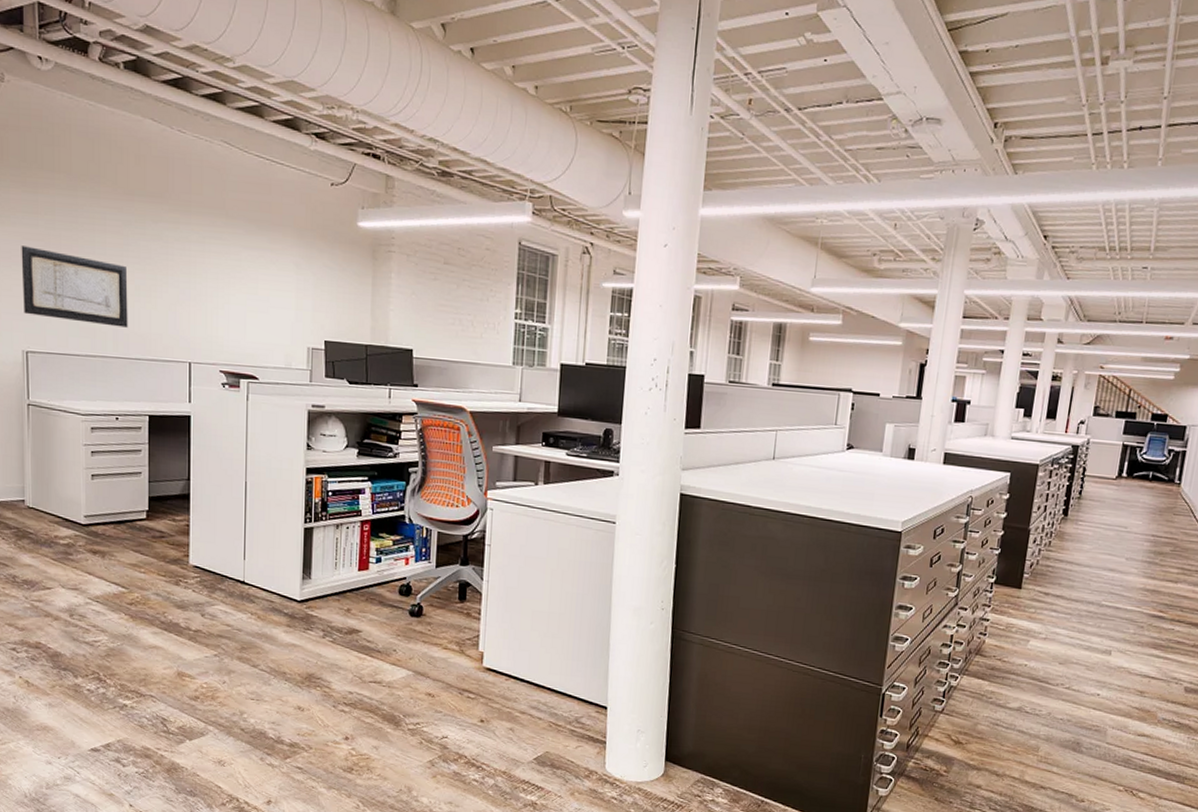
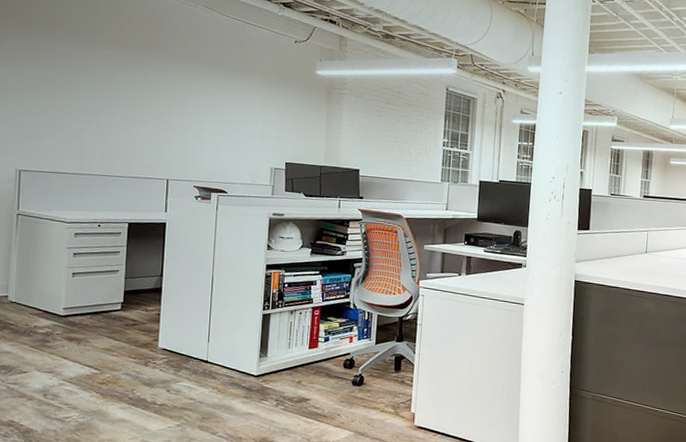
wall art: present [21,246,128,328] -> none [19,84,116,151]

